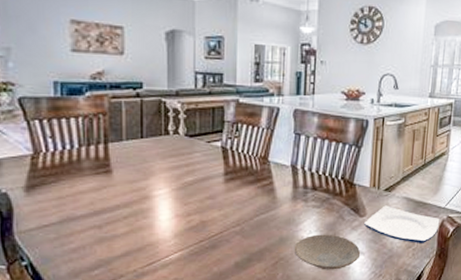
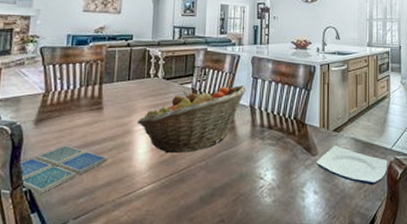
drink coaster: none [13,214,124,268] -> present [20,145,108,194]
fruit basket: none [156,143,288,220] -> present [136,85,247,154]
plate: present [294,234,361,270] -> none [252,171,315,209]

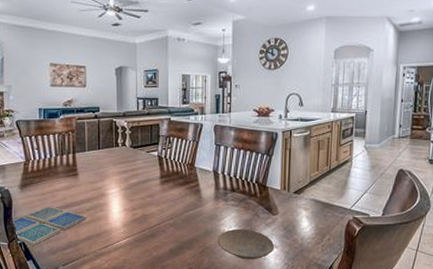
fruit basket: present [136,85,247,154] -> none [109,152,211,213]
plate: none [252,171,315,209] -> present [217,228,275,260]
plate: present [316,145,388,185] -> none [277,206,346,240]

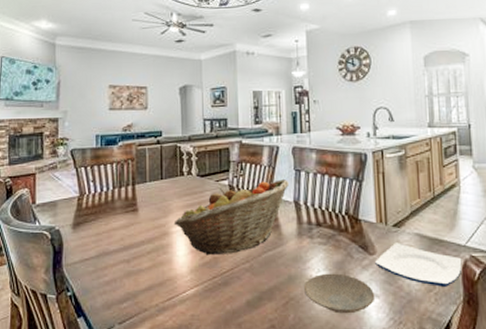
drink coaster: present [12,206,87,246] -> none [62,249,147,298]
fruit basket: none [109,152,211,213] -> present [173,179,290,256]
plate: none [277,206,346,240] -> present [375,243,462,287]

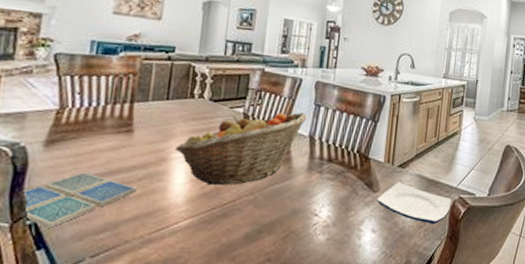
drink coaster: none [62,249,147,298] -> present [23,172,137,228]
plate: present [303,273,376,314] -> none [305,208,373,248]

